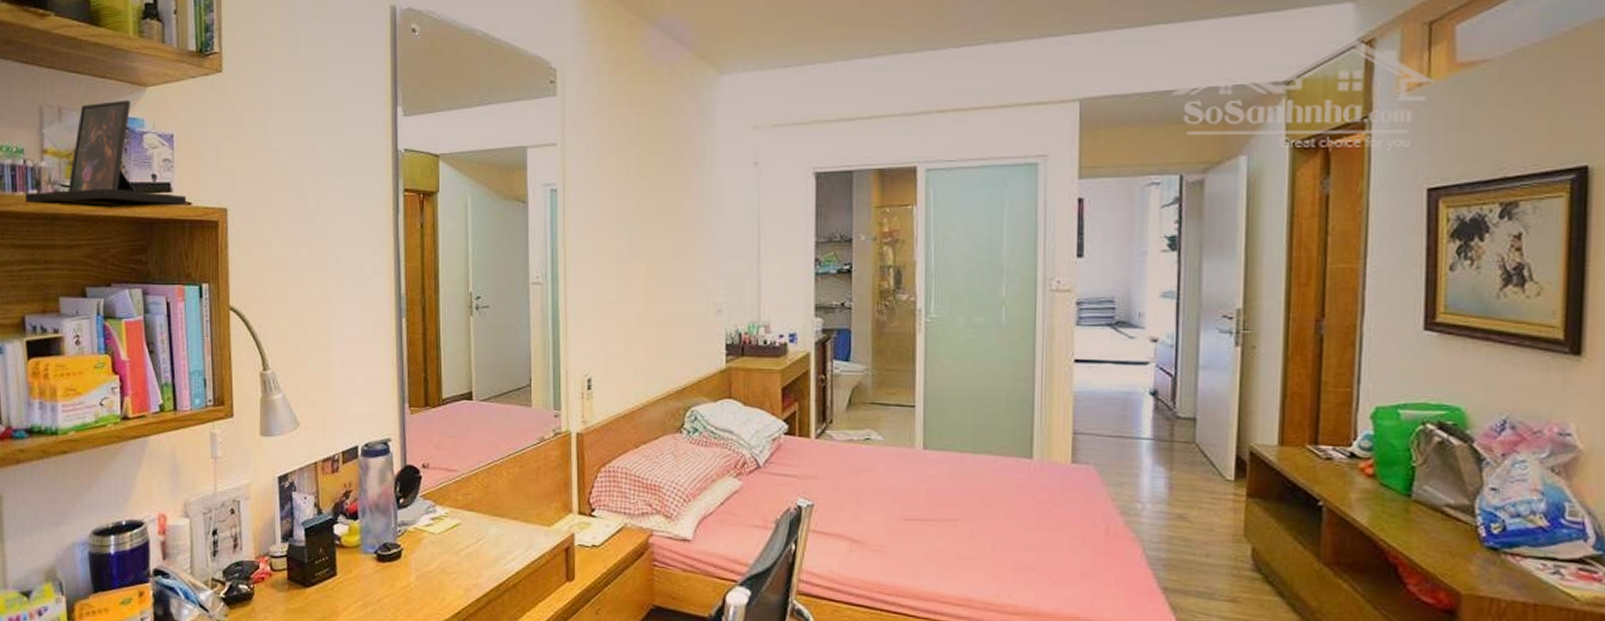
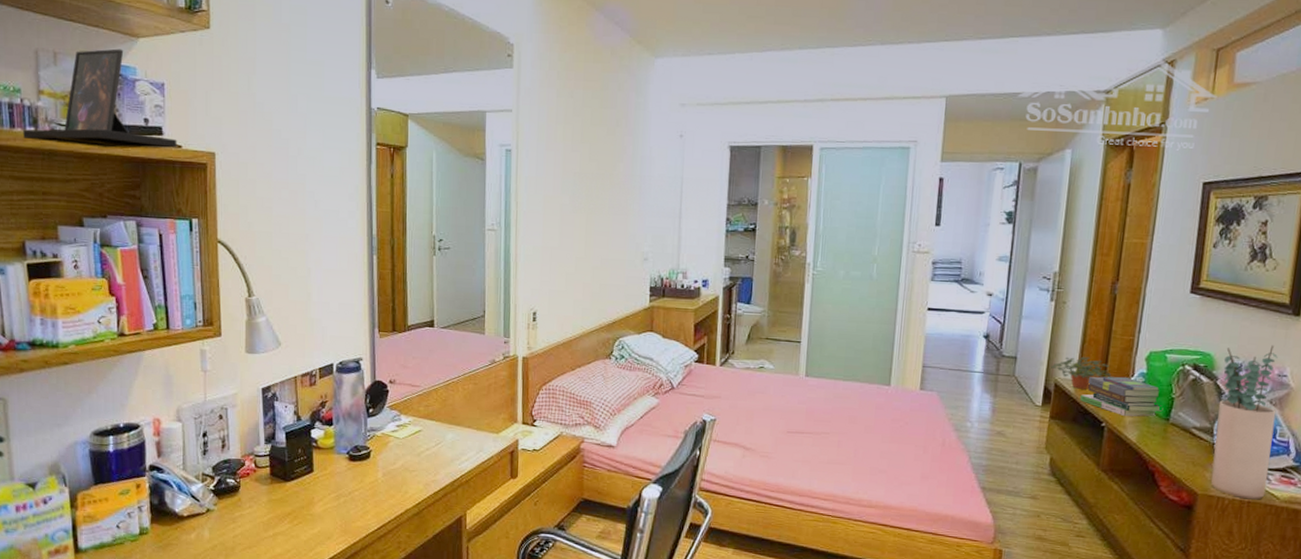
potted plant: none [1243,415,1328,458] -> present [1051,356,1113,389]
books: none [1286,440,1402,493] -> present [1080,376,1163,417]
vase: none [1477,394,1562,602] -> present [1210,345,1278,500]

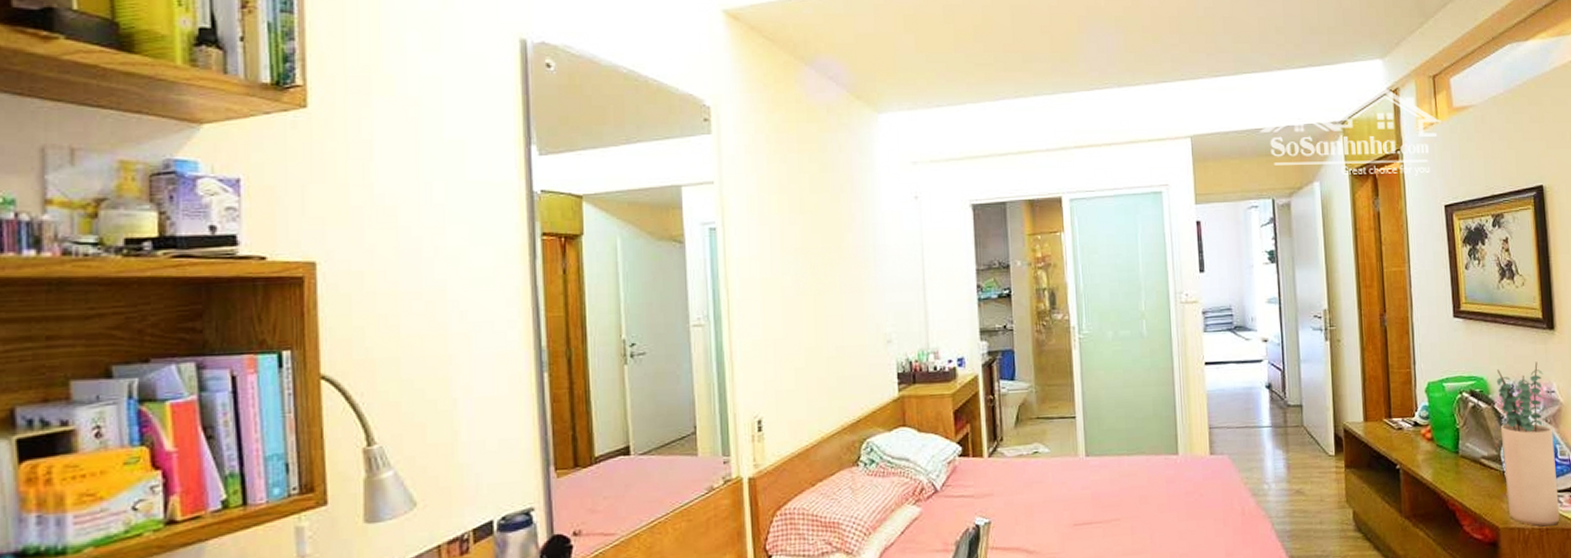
photo frame: present [23,48,177,149] -> none [17,139,260,269]
potted plant: present [1051,356,1113,389] -> none [1337,395,1398,432]
books: present [1080,376,1163,417] -> none [1371,412,1451,456]

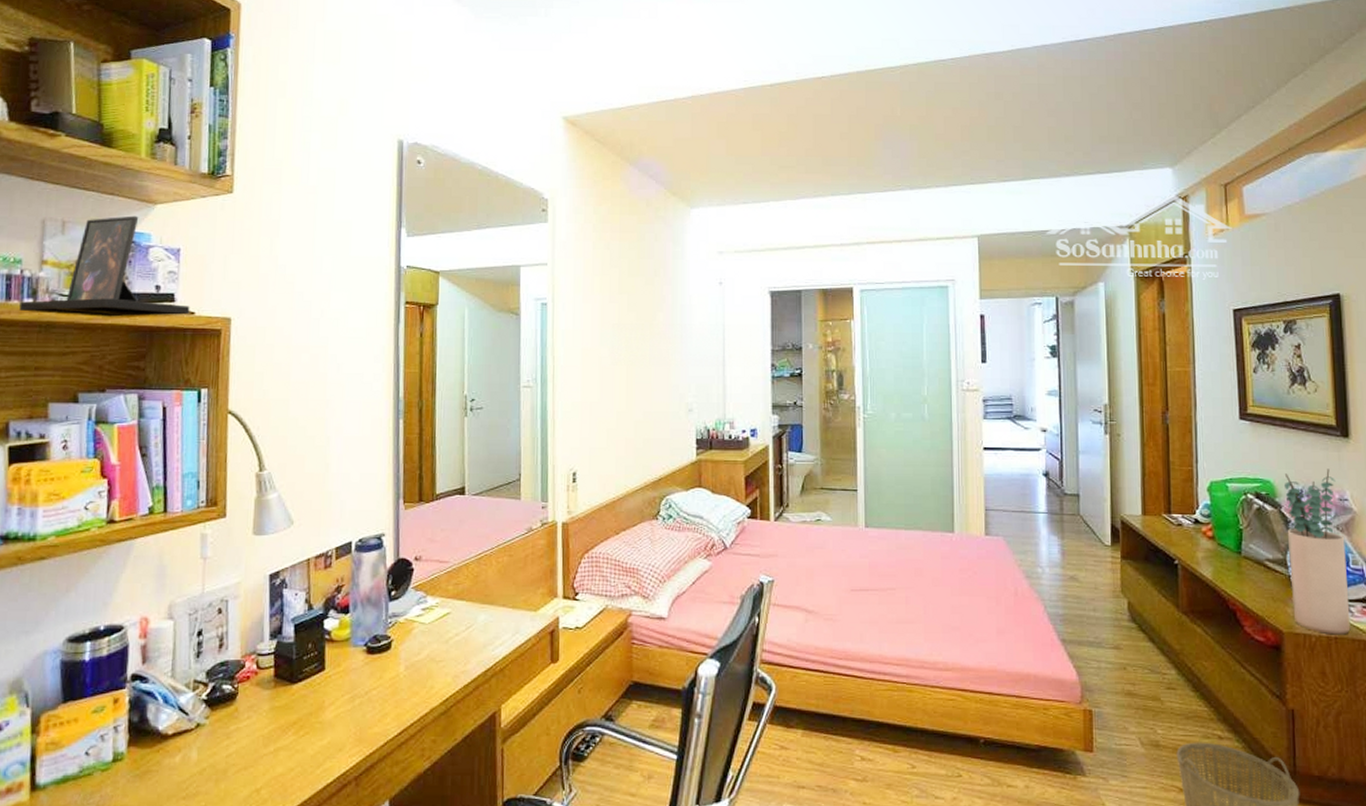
photo frame: none [17,139,260,269] -> present [19,215,190,317]

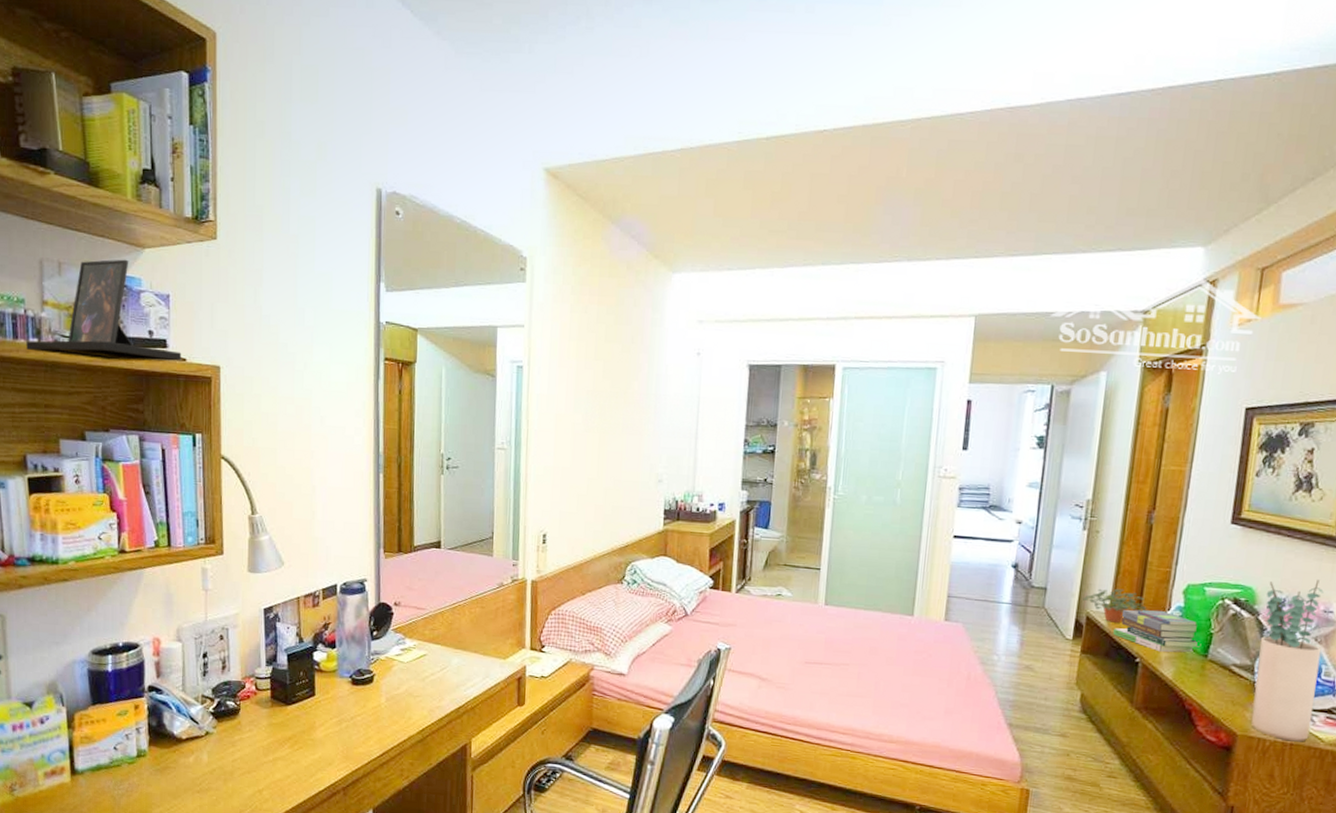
potted plant: none [1115,490,1178,525] -> present [1083,588,1149,623]
books: none [1149,509,1233,552] -> present [1113,609,1201,652]

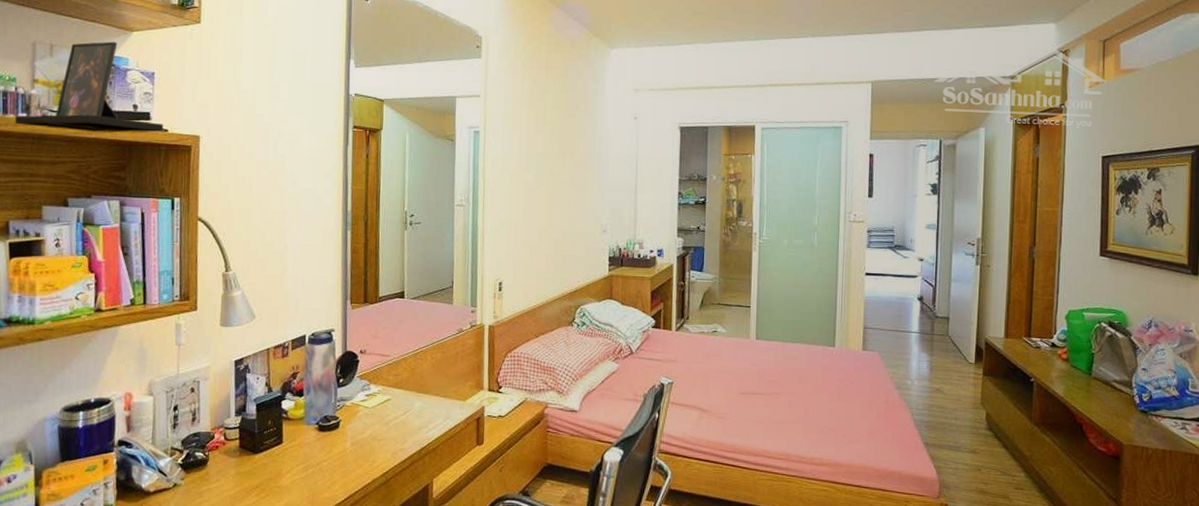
potted plant: present [1083,588,1149,623] -> none [981,316,1038,347]
books: present [1113,609,1201,652] -> none [1009,334,1085,372]
vase: present [1250,579,1324,742] -> none [1134,302,1187,449]

